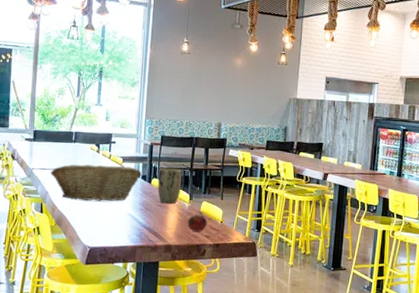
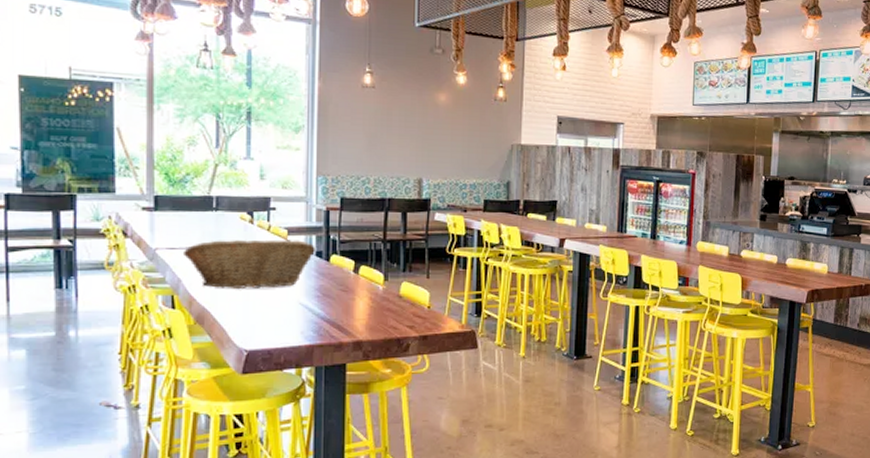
plant pot: present [158,167,183,204] -> none [339,239,373,288]
fruit: present [188,213,208,232] -> none [383,298,410,321]

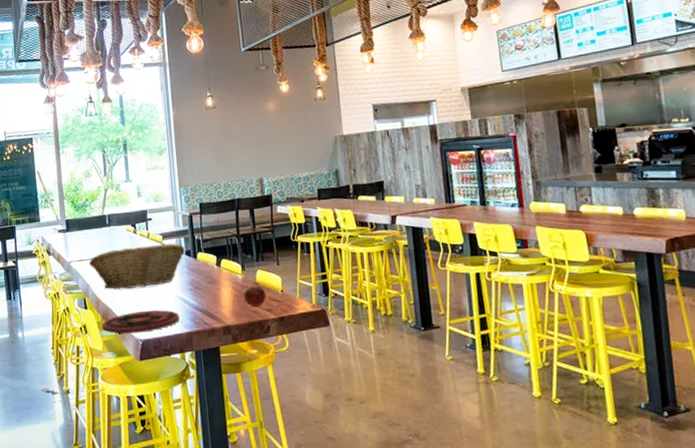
plate: none [193,317,300,342] -> present [101,310,180,334]
fruit: none [383,298,410,321] -> present [244,285,267,307]

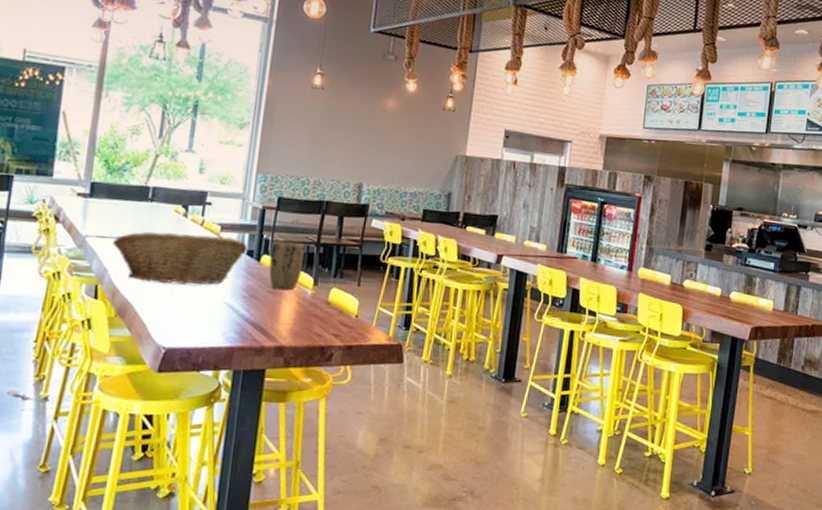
plate: present [101,310,180,334] -> none [112,312,223,339]
plant pot: none [203,237,231,280] -> present [269,240,306,291]
fruit: present [244,285,267,307] -> none [309,304,337,329]

